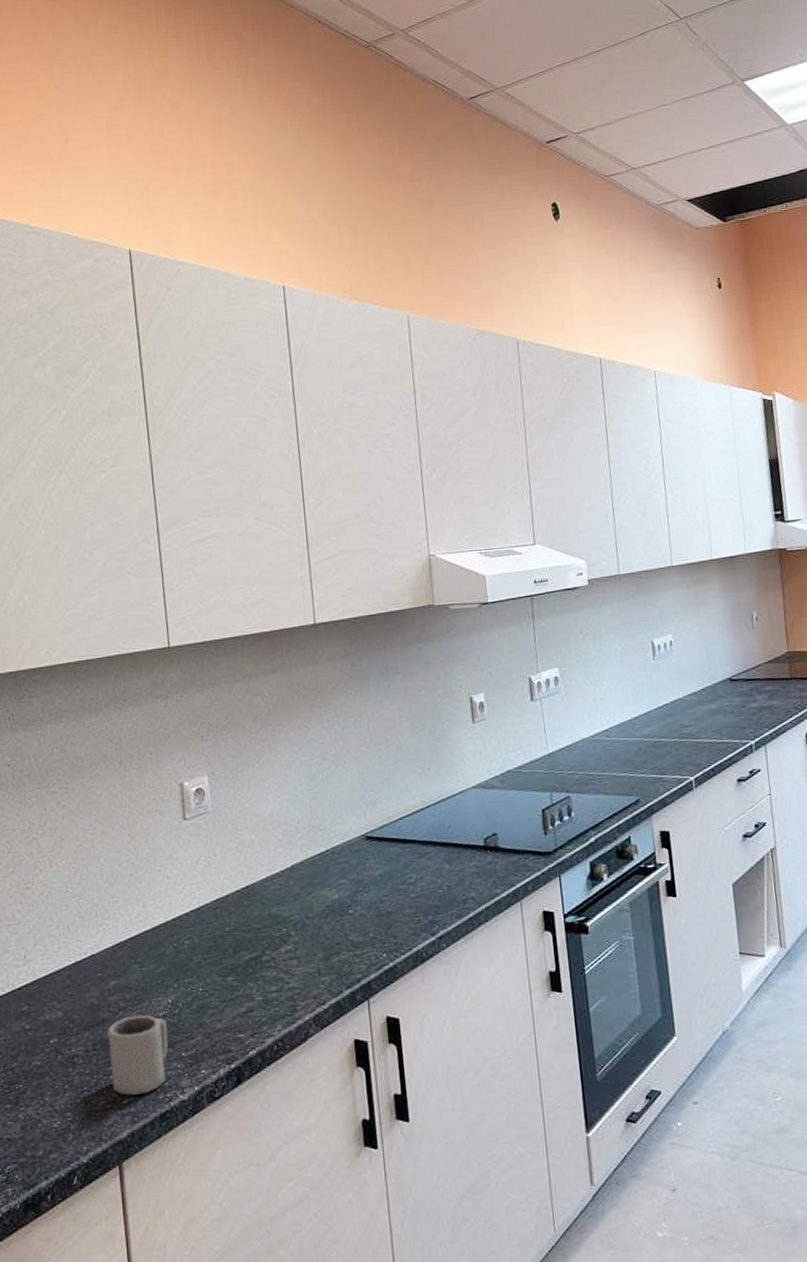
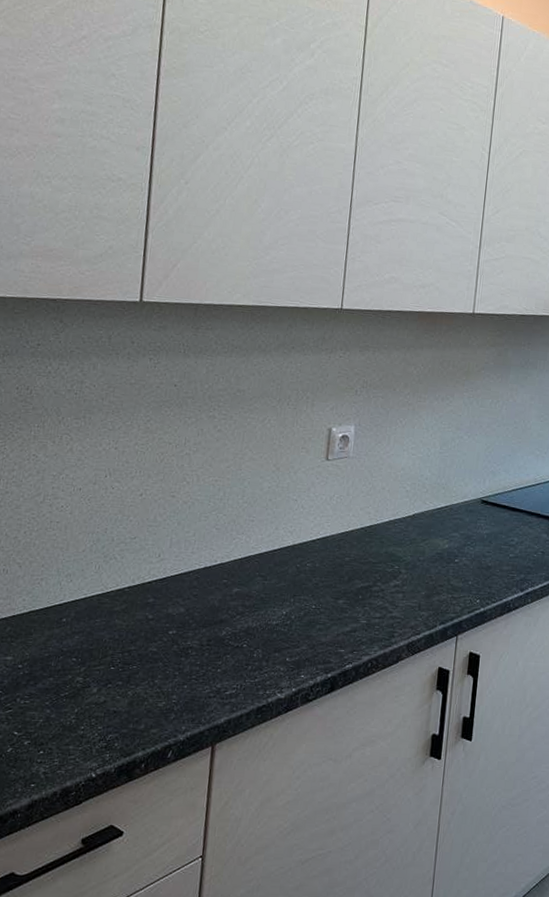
cup: present [108,1015,169,1096] -> none [219,620,278,689]

